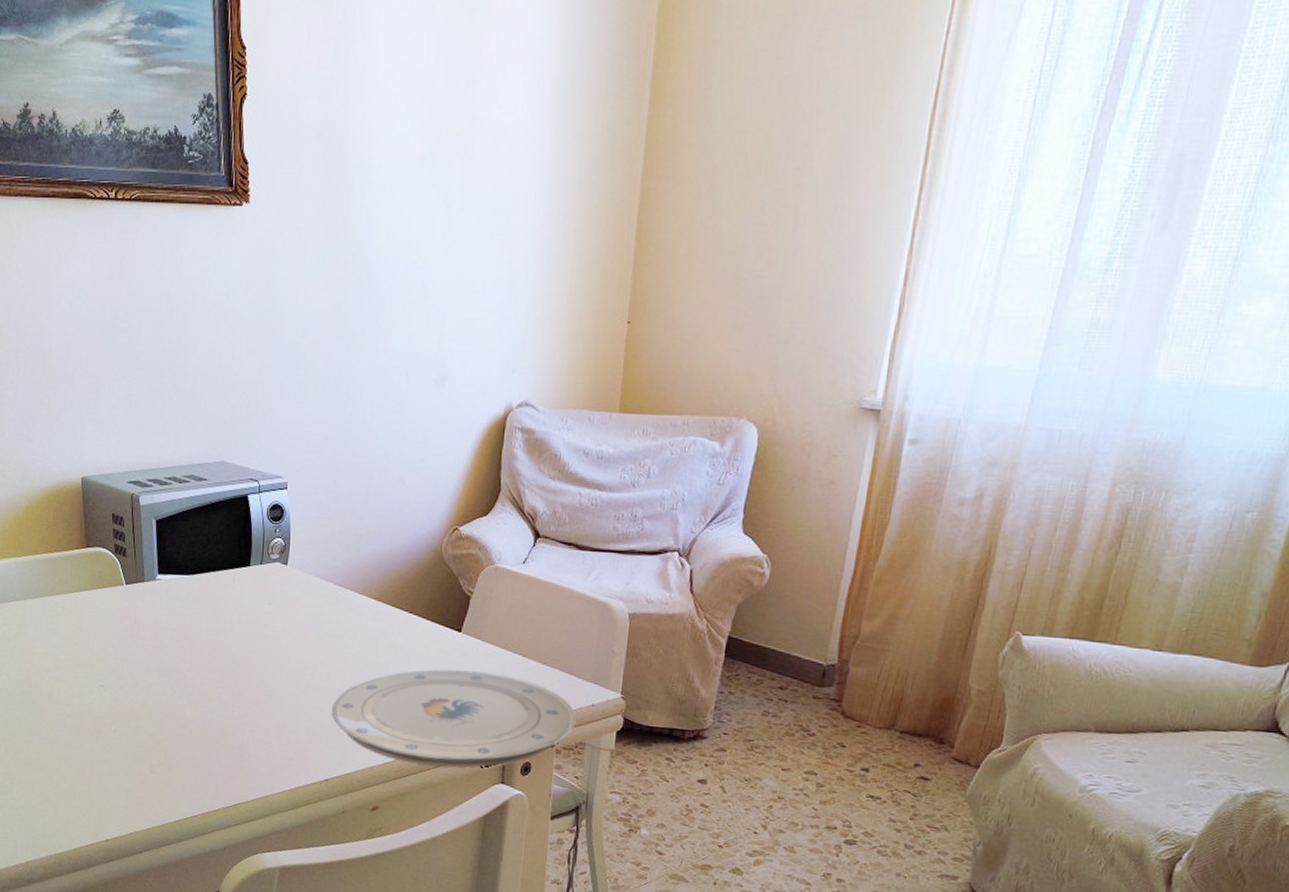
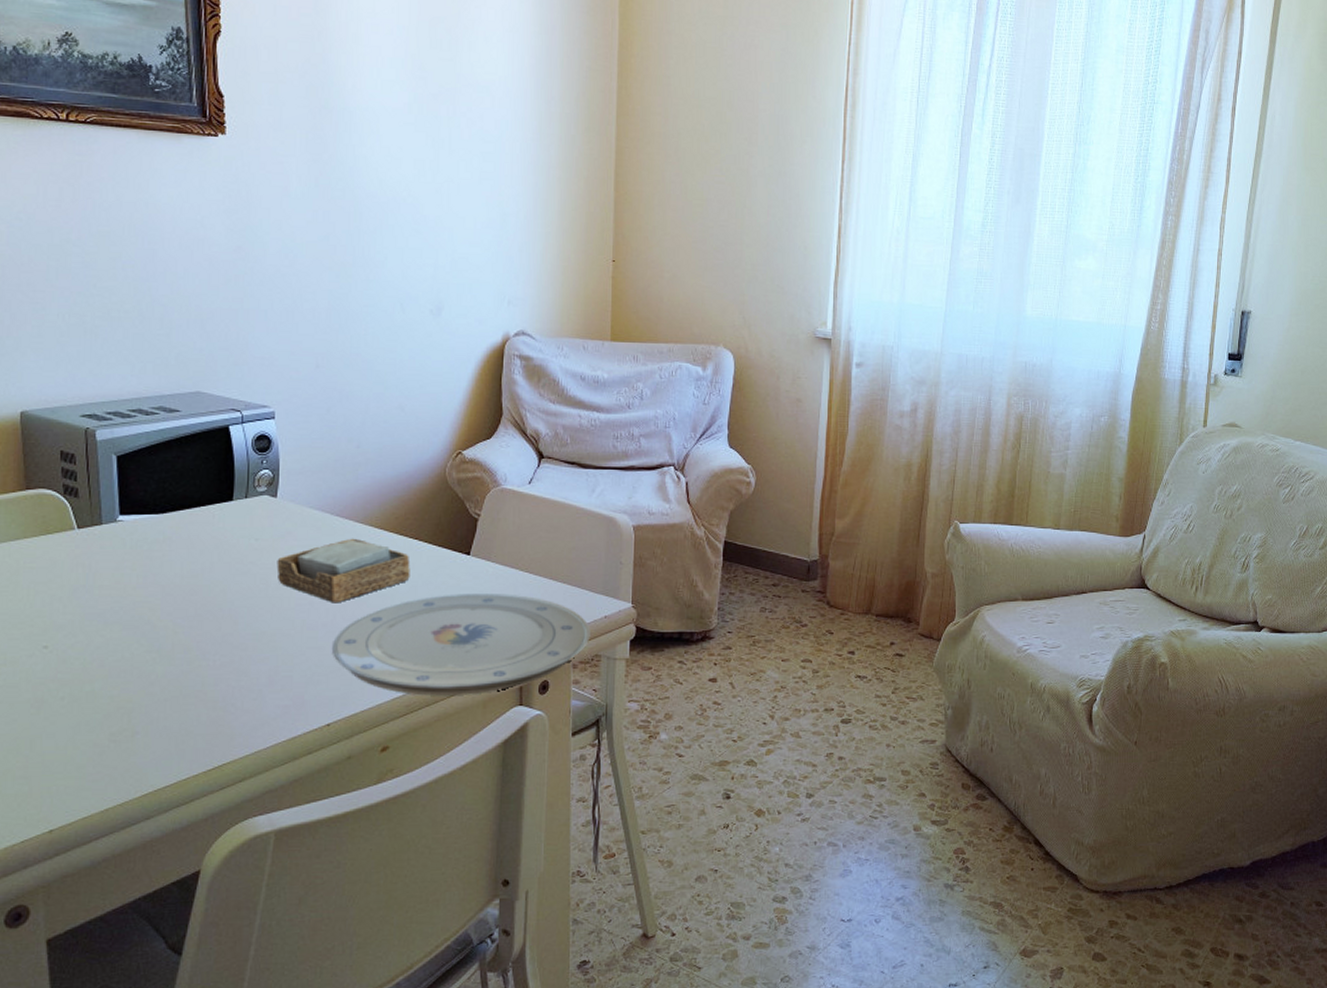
napkin holder: none [286,608,405,669] -> present [276,538,410,603]

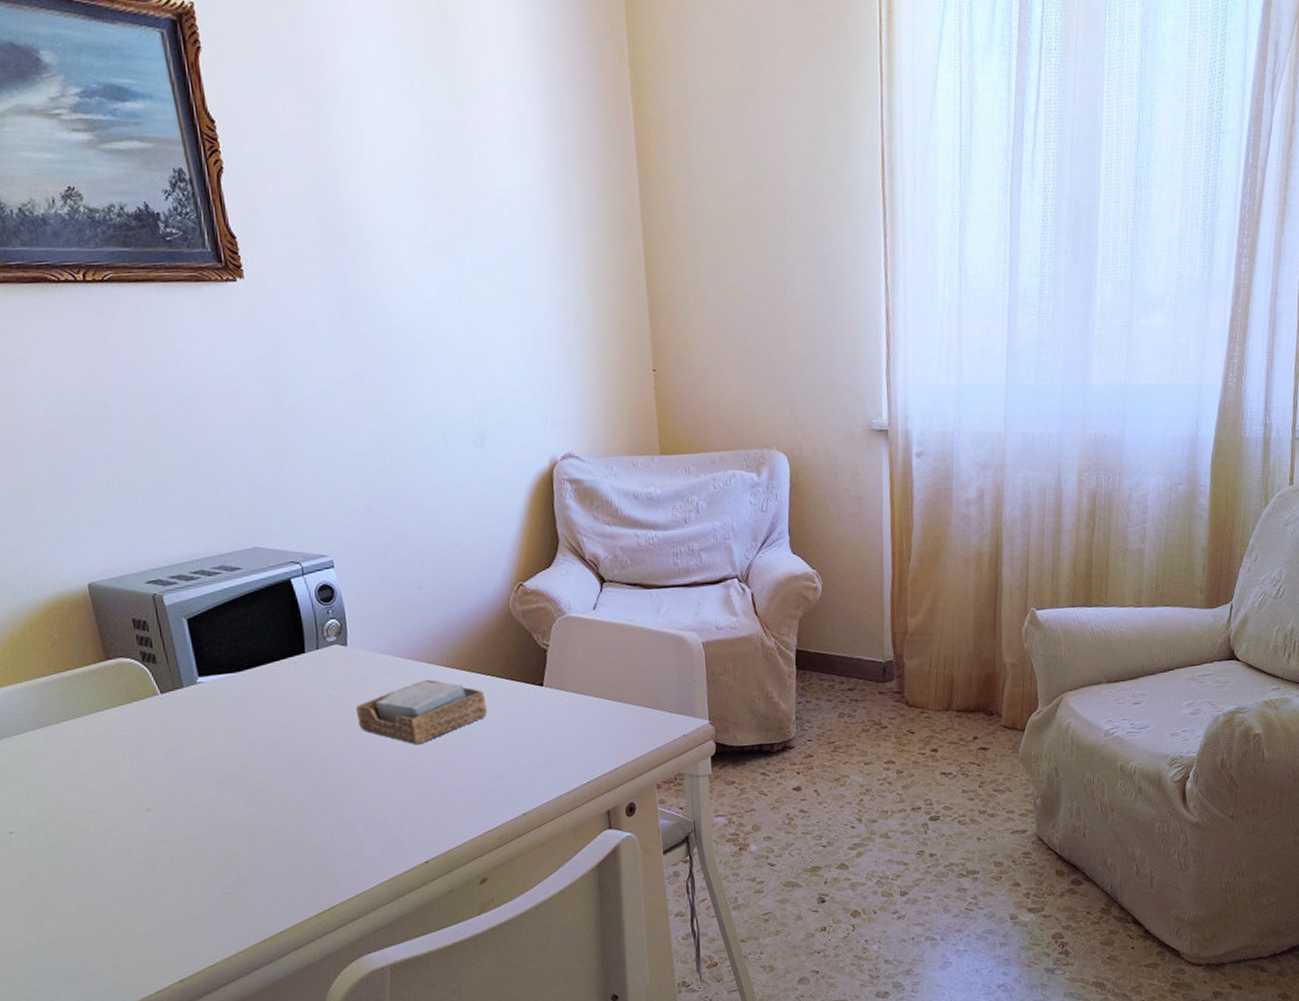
plate: present [331,593,591,696] -> none [420,721,671,827]

